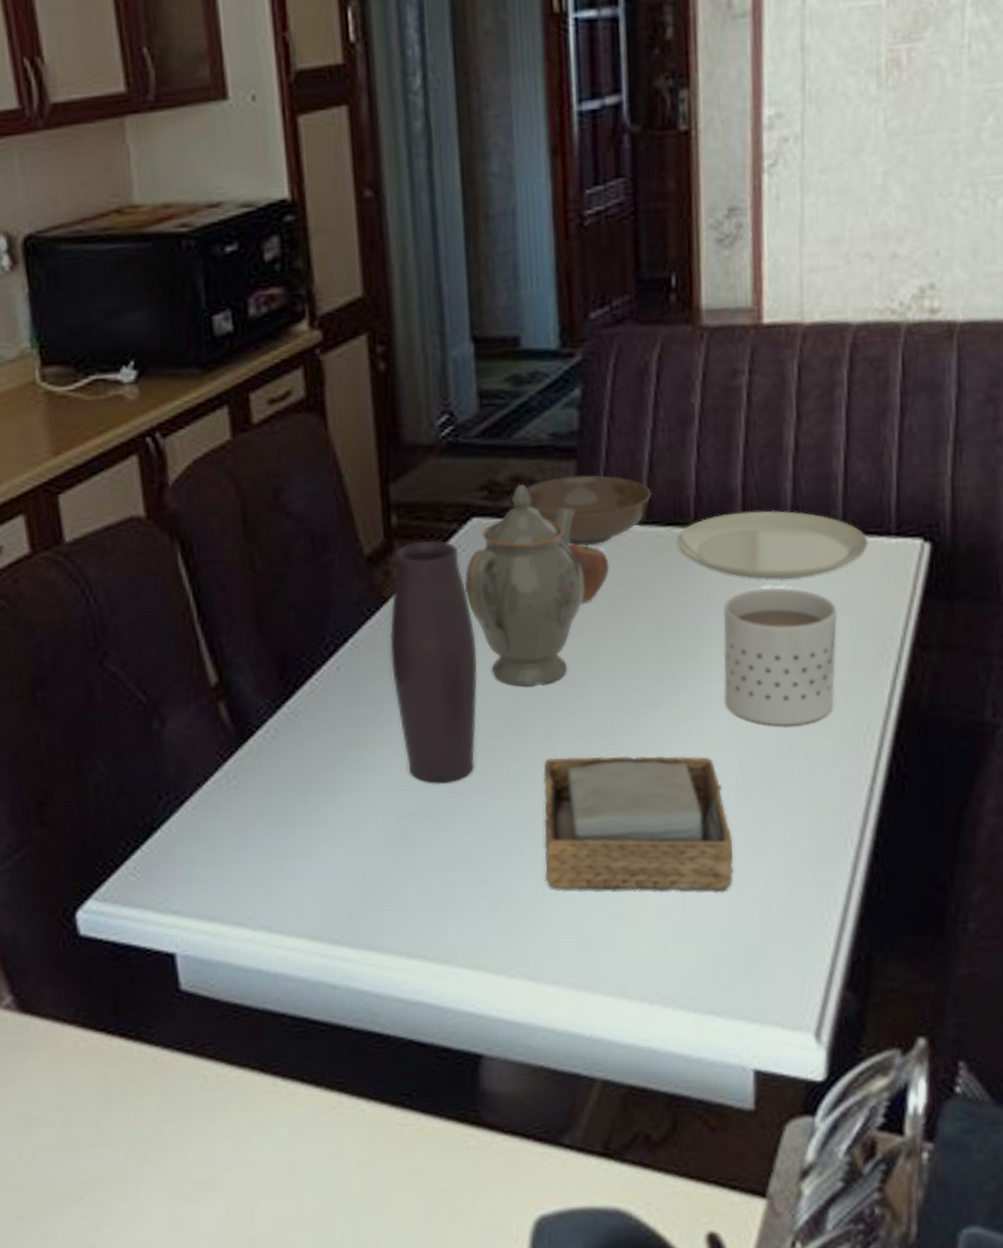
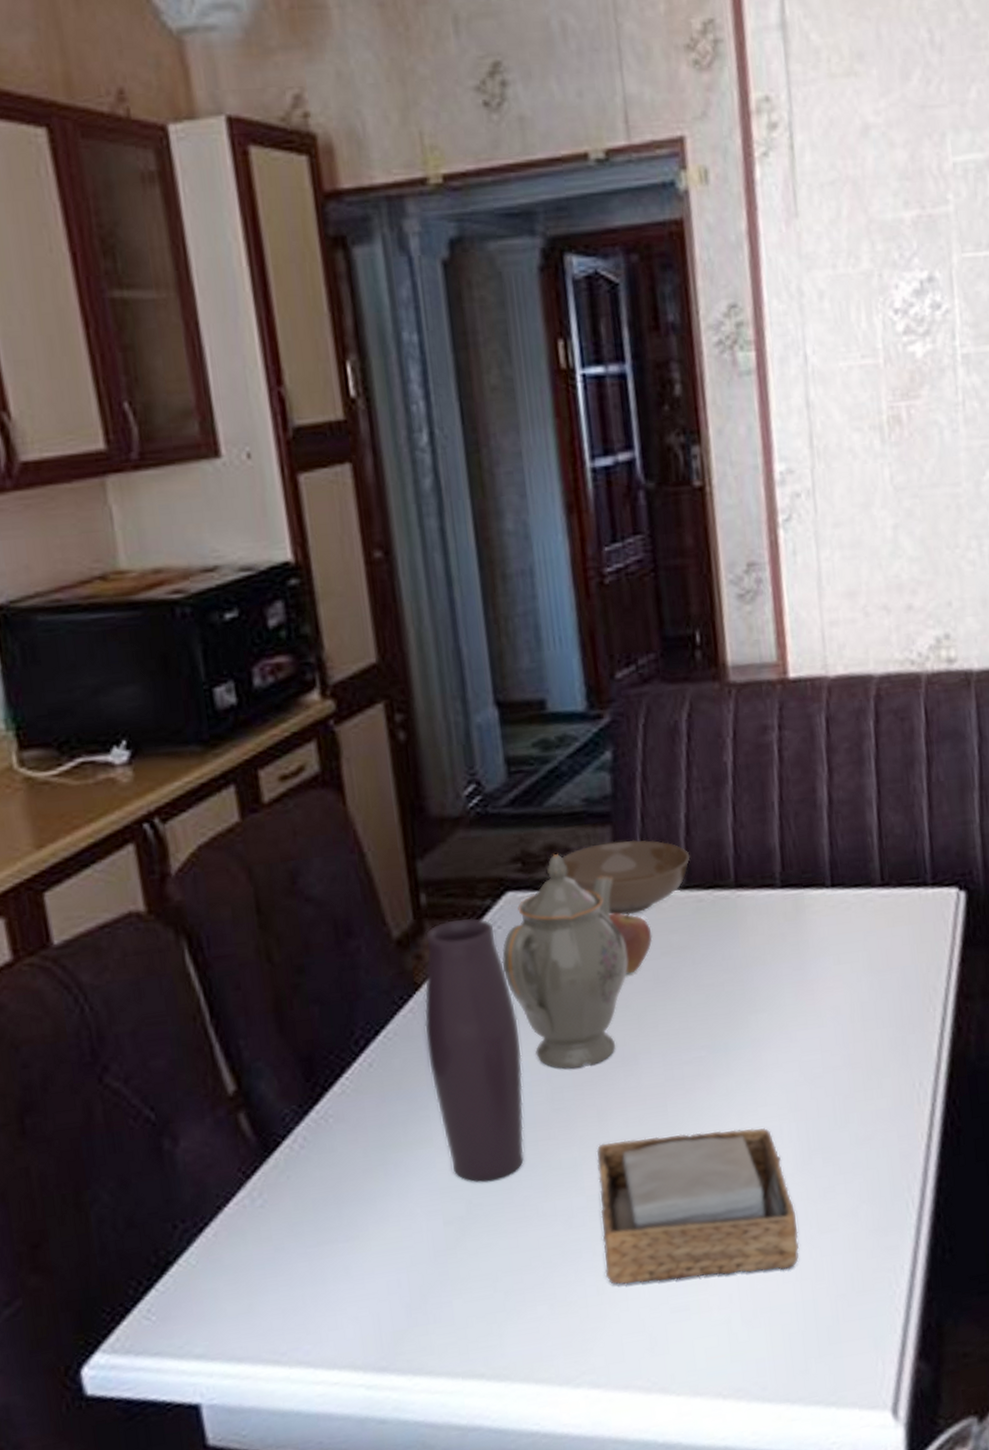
plate: present [676,510,869,579] -> none [718,867,907,938]
mug: present [723,587,838,727] -> none [769,946,885,1090]

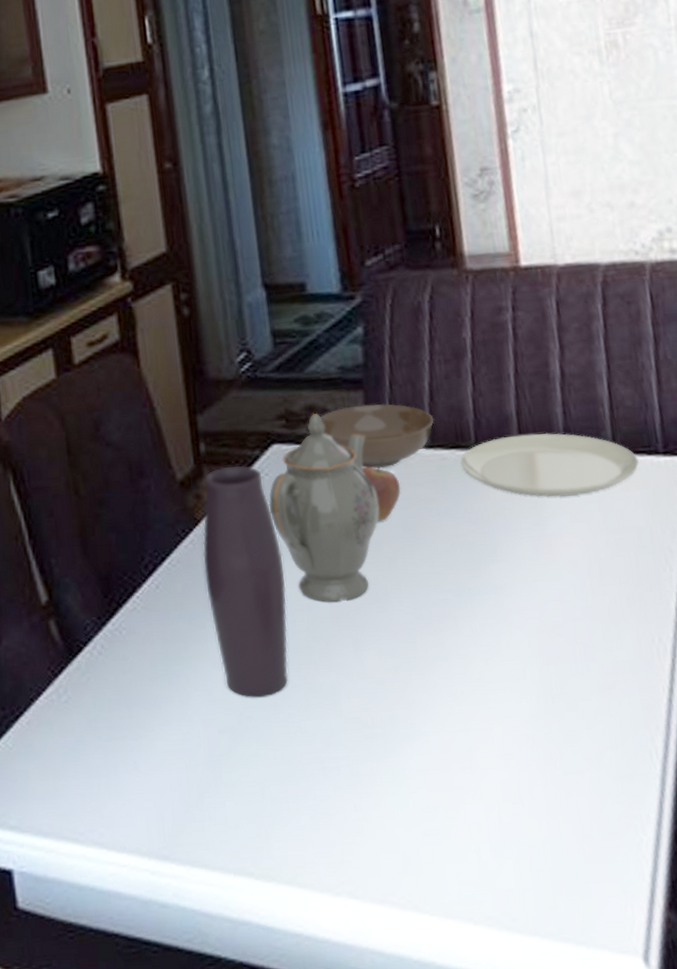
napkin holder: present [596,1127,799,1285] -> none [352,668,545,807]
plate: none [718,867,907,938] -> present [460,432,639,497]

